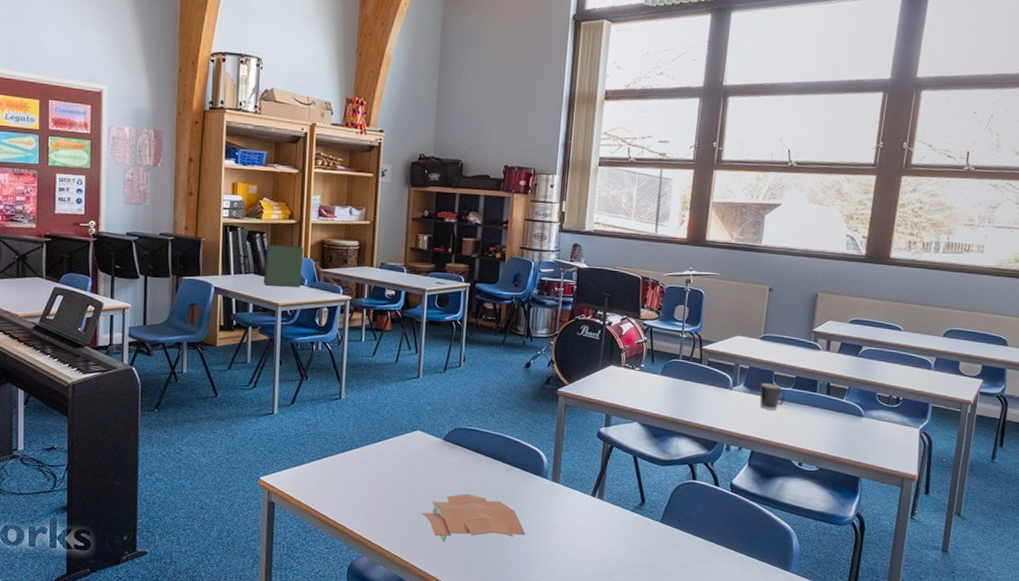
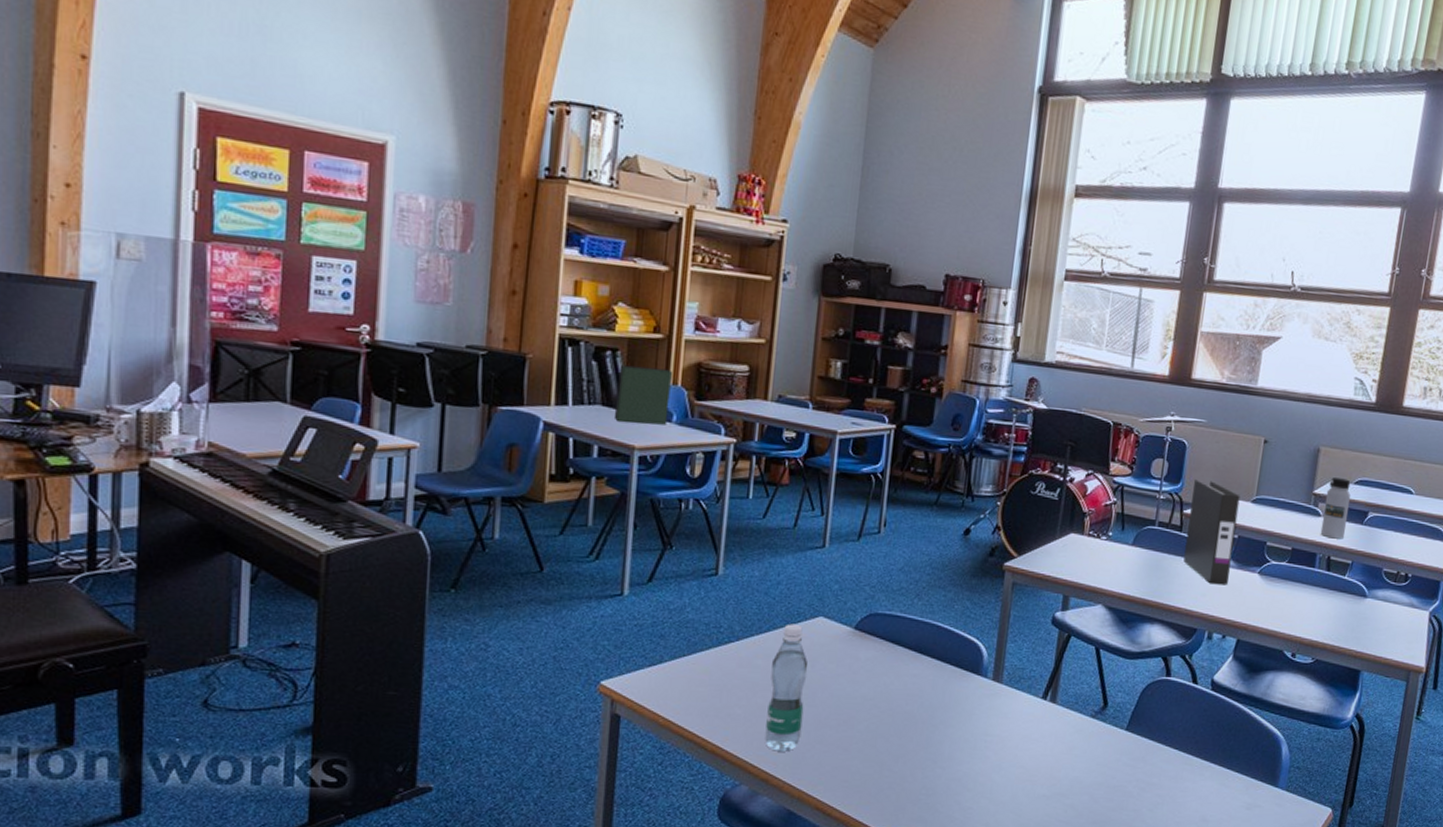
bottle: none [379,435,410,533] -> present [765,623,809,752]
papers: present [422,493,526,542] -> none [822,698,957,763]
binder: none [704,321,750,407] -> present [1183,479,1241,586]
mug: present [759,383,785,410] -> none [1248,556,1279,590]
water bottle: none [820,318,846,369] -> present [1320,477,1351,539]

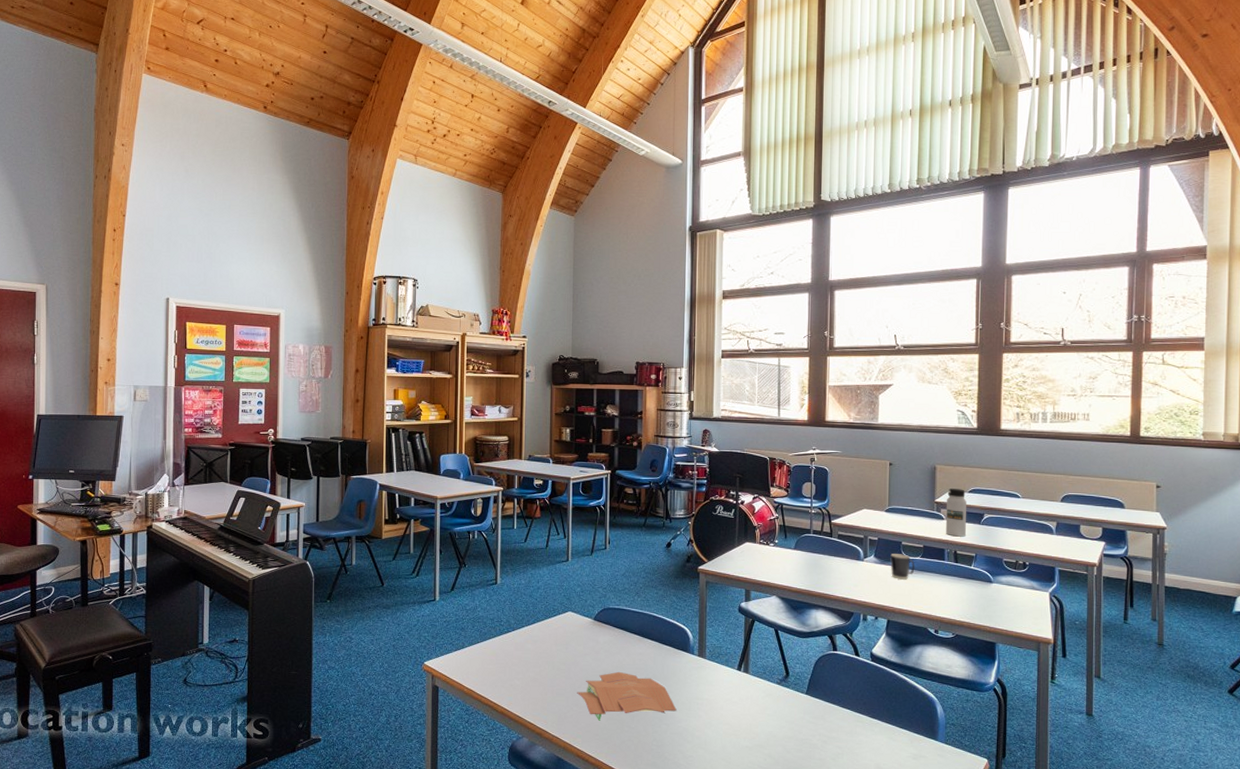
binder: present [613,364,673,425] -> none [423,442,459,482]
bottle: present [765,623,809,752] -> none [537,617,564,713]
papers: none [822,698,957,763] -> present [577,671,677,721]
binder: present [1183,479,1241,586] -> none [836,496,876,577]
mug: none [1248,556,1279,590] -> present [890,554,915,580]

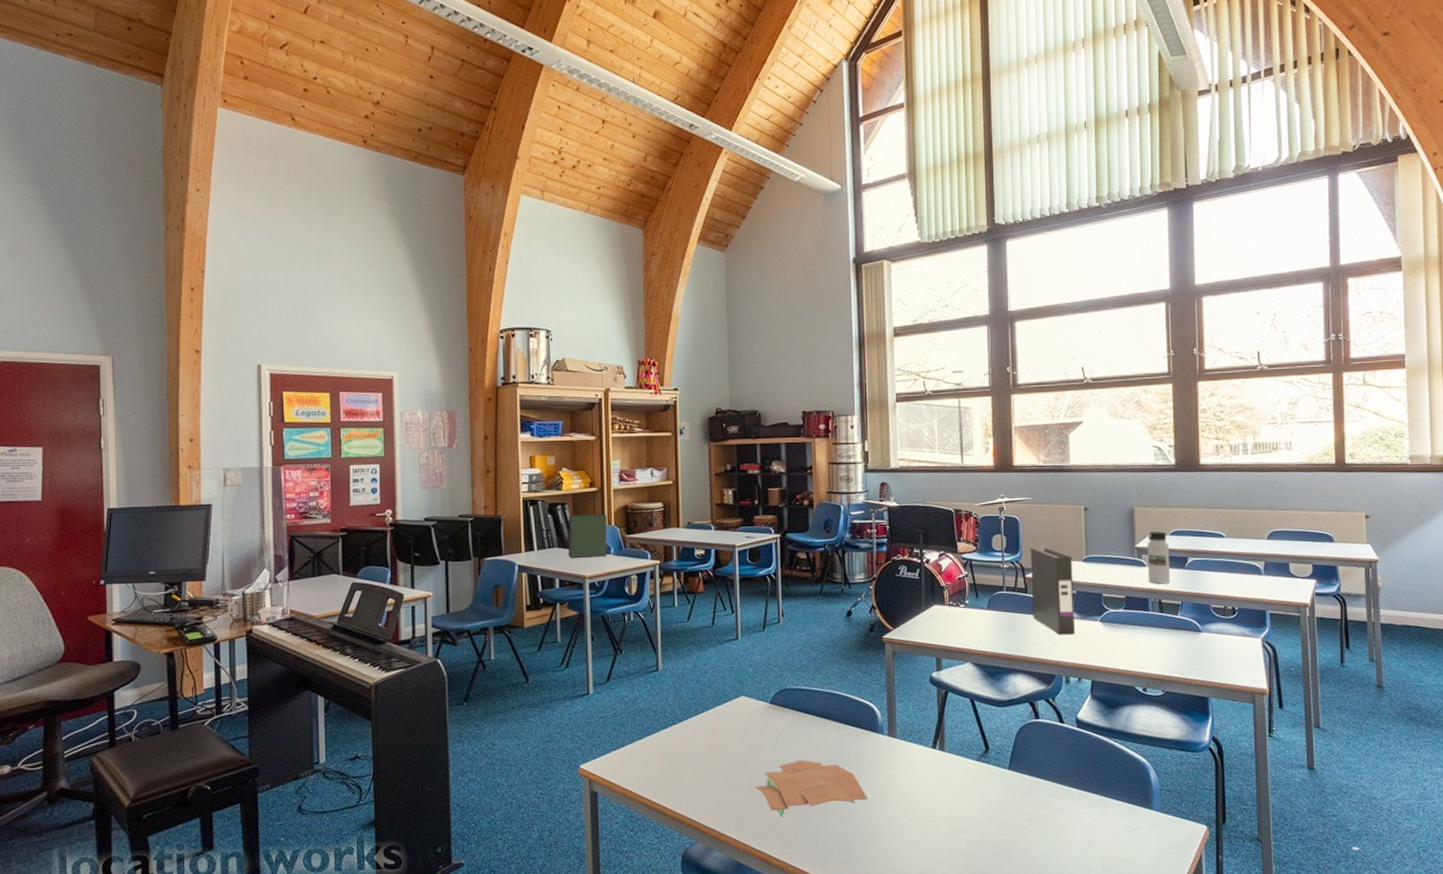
binder: none [423,442,459,482] -> present [568,513,608,559]
binder: none [836,496,876,577] -> present [1031,547,1075,635]
mug: present [890,554,915,580] -> none [1091,607,1118,635]

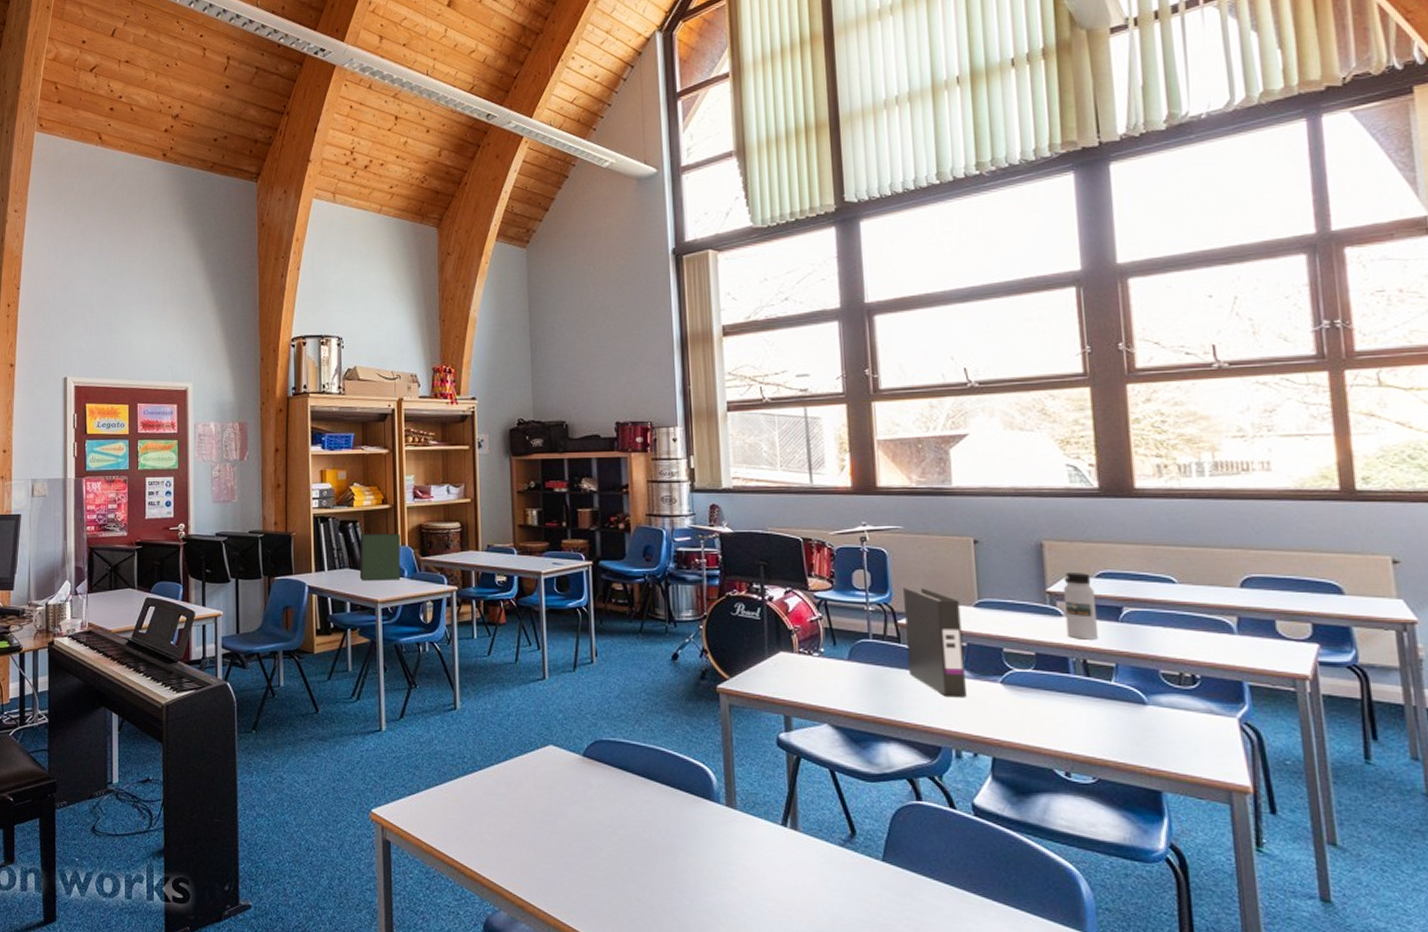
papers: present [755,759,867,817] -> none [566,825,702,891]

